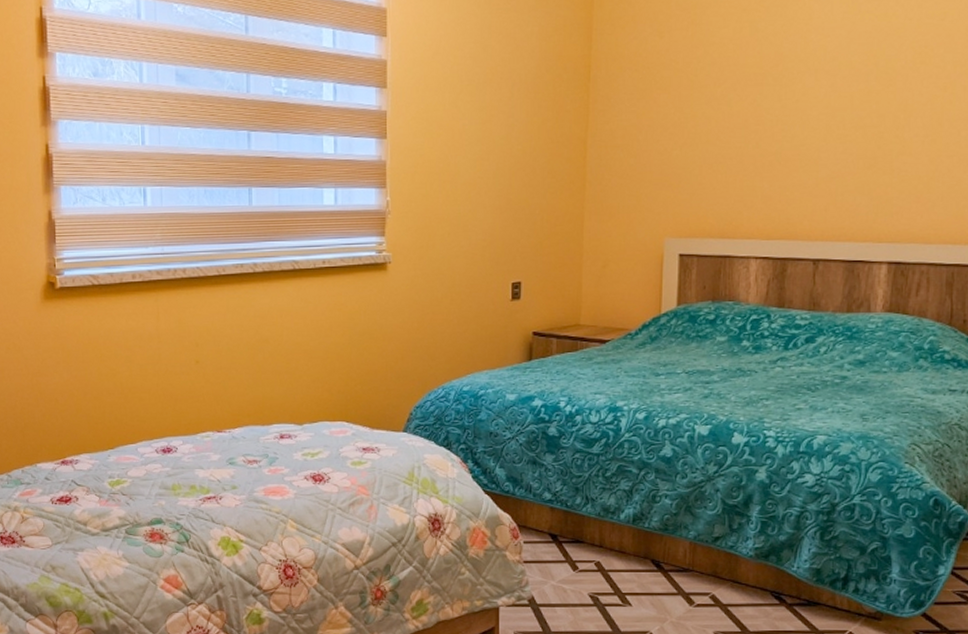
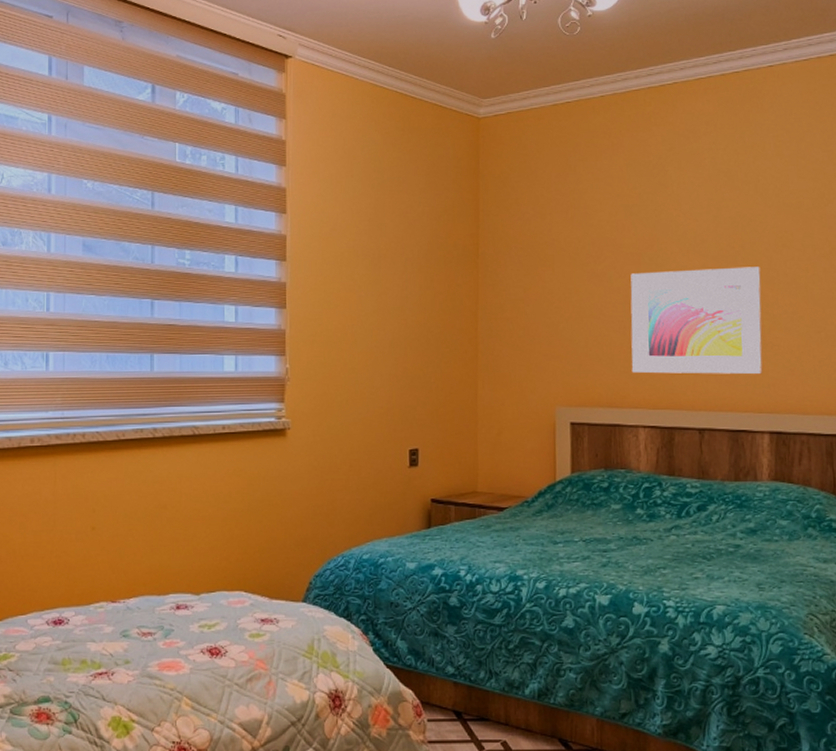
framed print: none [746,86,895,203] -> present [630,267,763,375]

